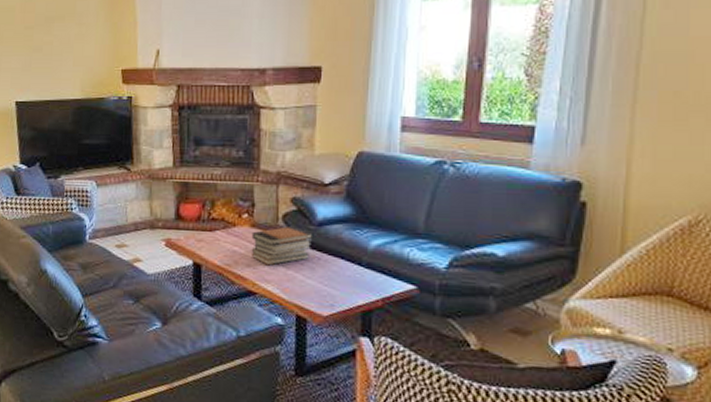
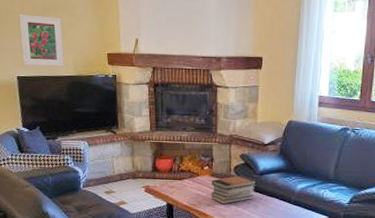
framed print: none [19,26,70,88] -> present [19,15,64,66]

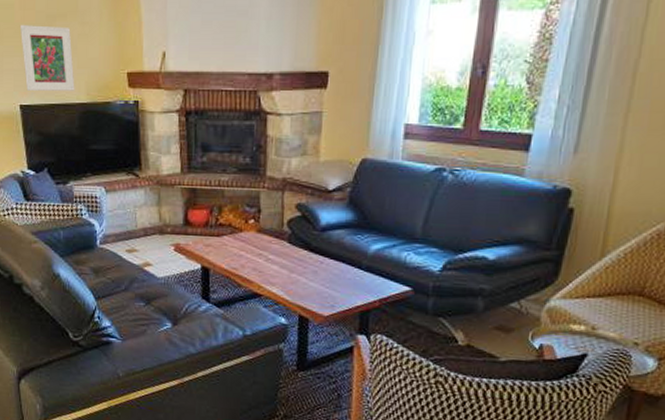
book stack: present [211,175,257,205] -> none [257,231,317,269]

